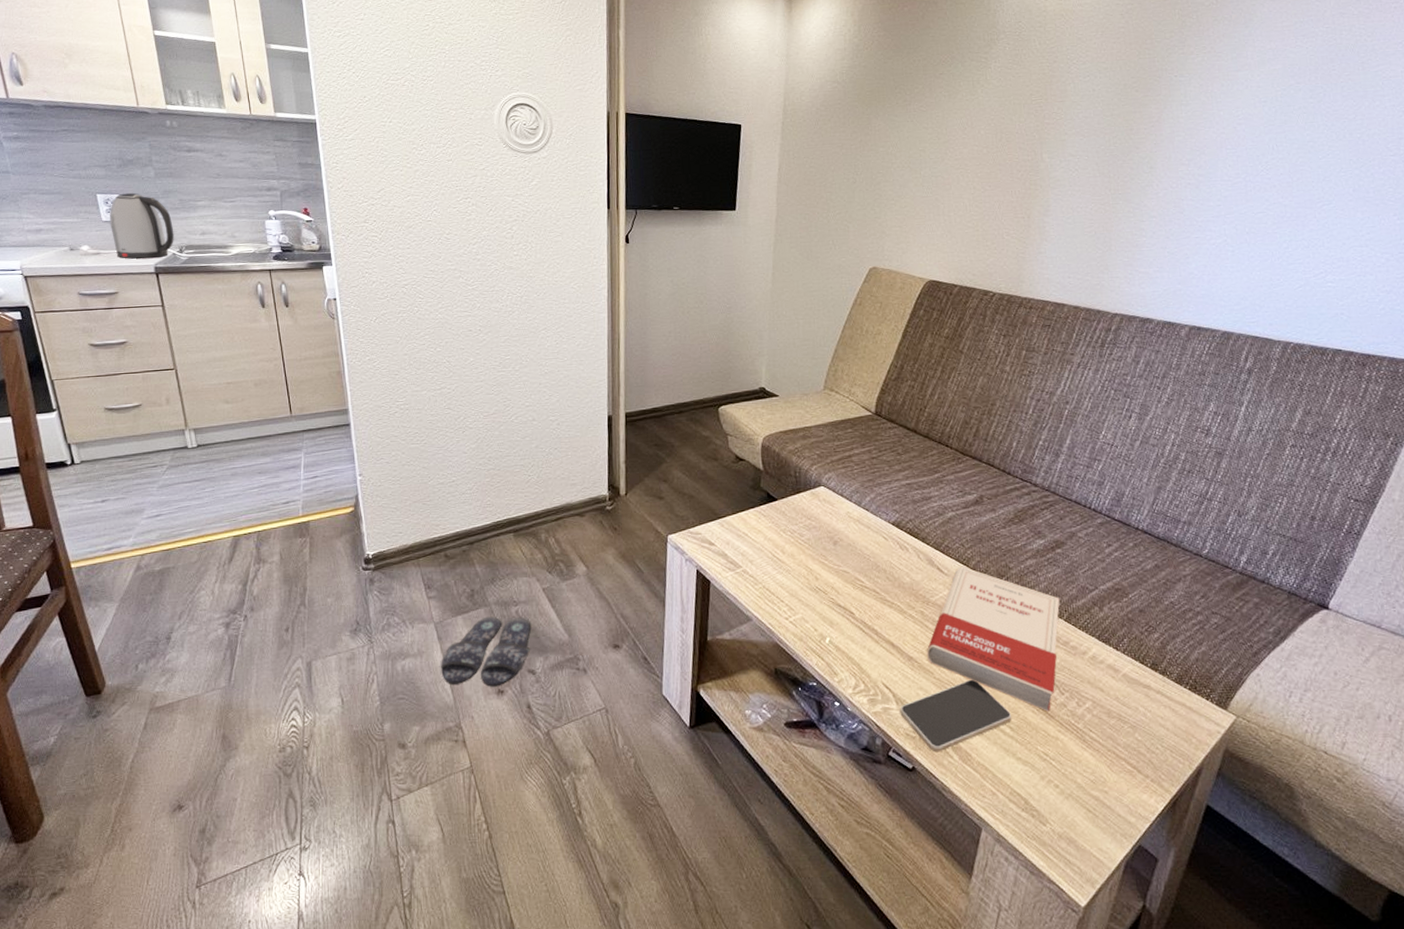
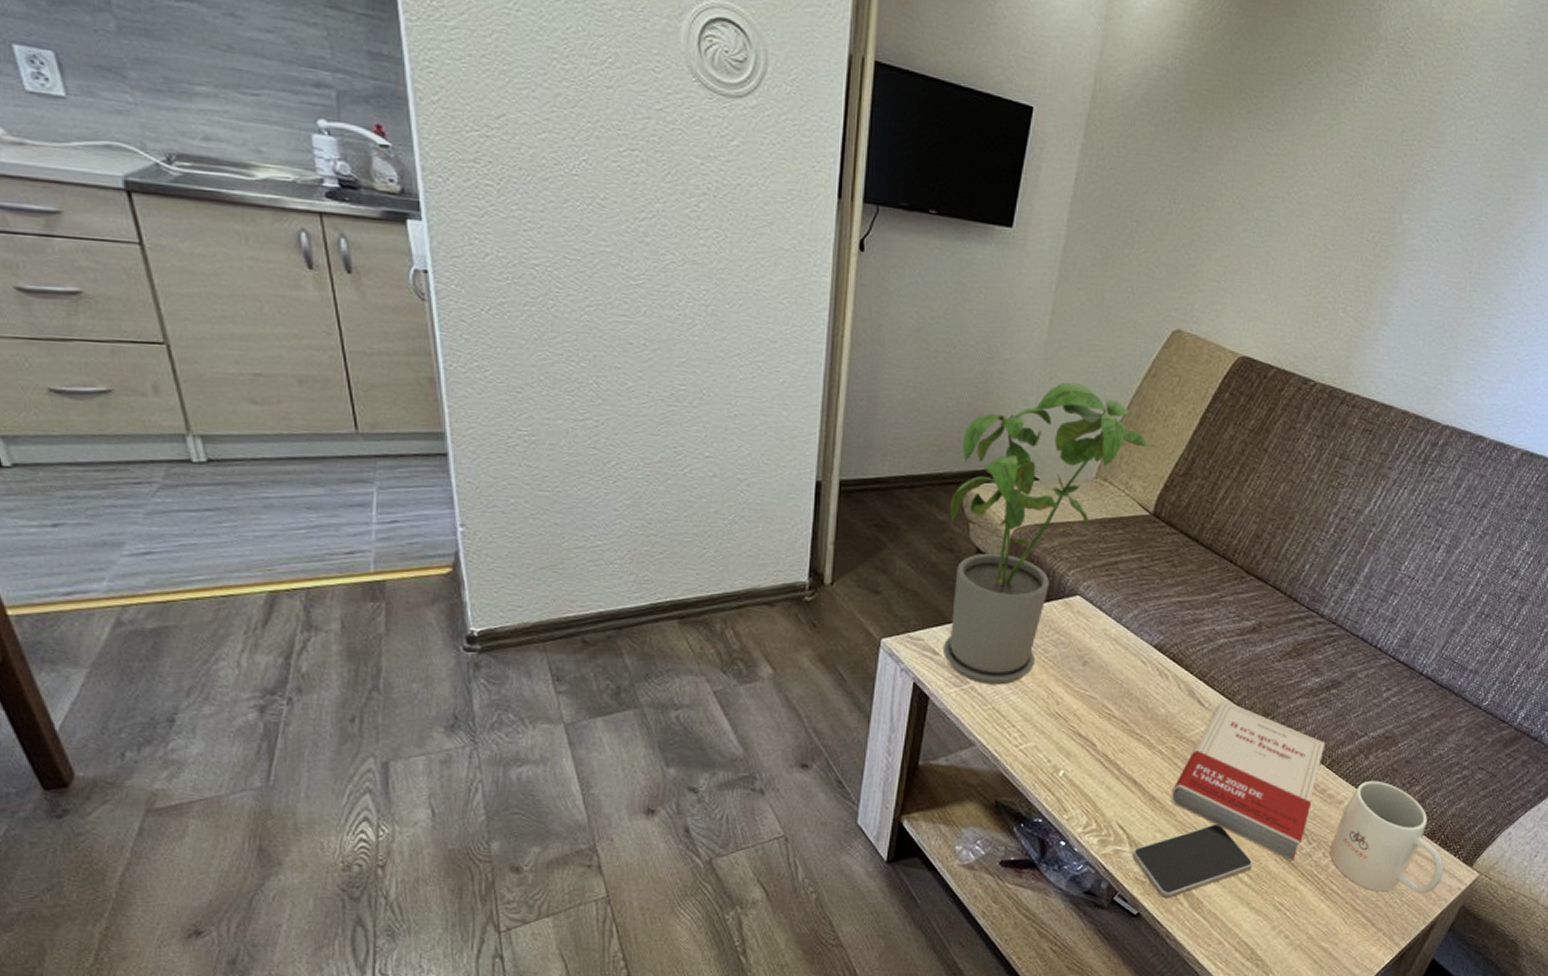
kettle: present [110,192,174,259] -> none [38,50,156,166]
slippers: present [441,616,532,687] -> none [572,720,696,805]
house plant: none [711,317,869,567] -> present [942,382,1156,685]
mug: none [1082,630,1199,739] -> present [1329,780,1443,894]

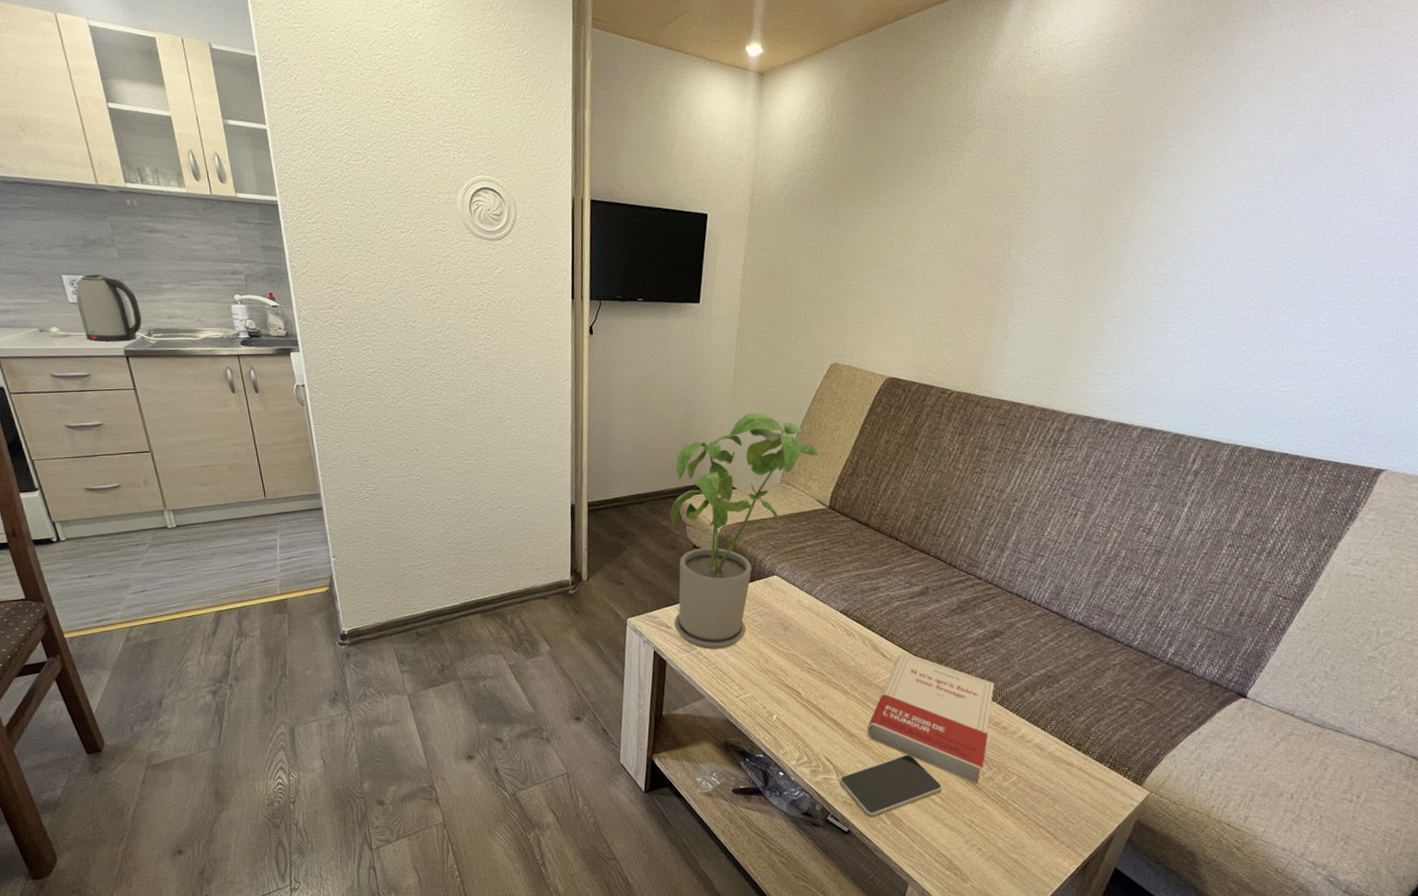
kettle: none [38,50,156,166] -> present [76,274,142,342]
mug: present [1329,780,1443,894] -> none [1009,713,1115,811]

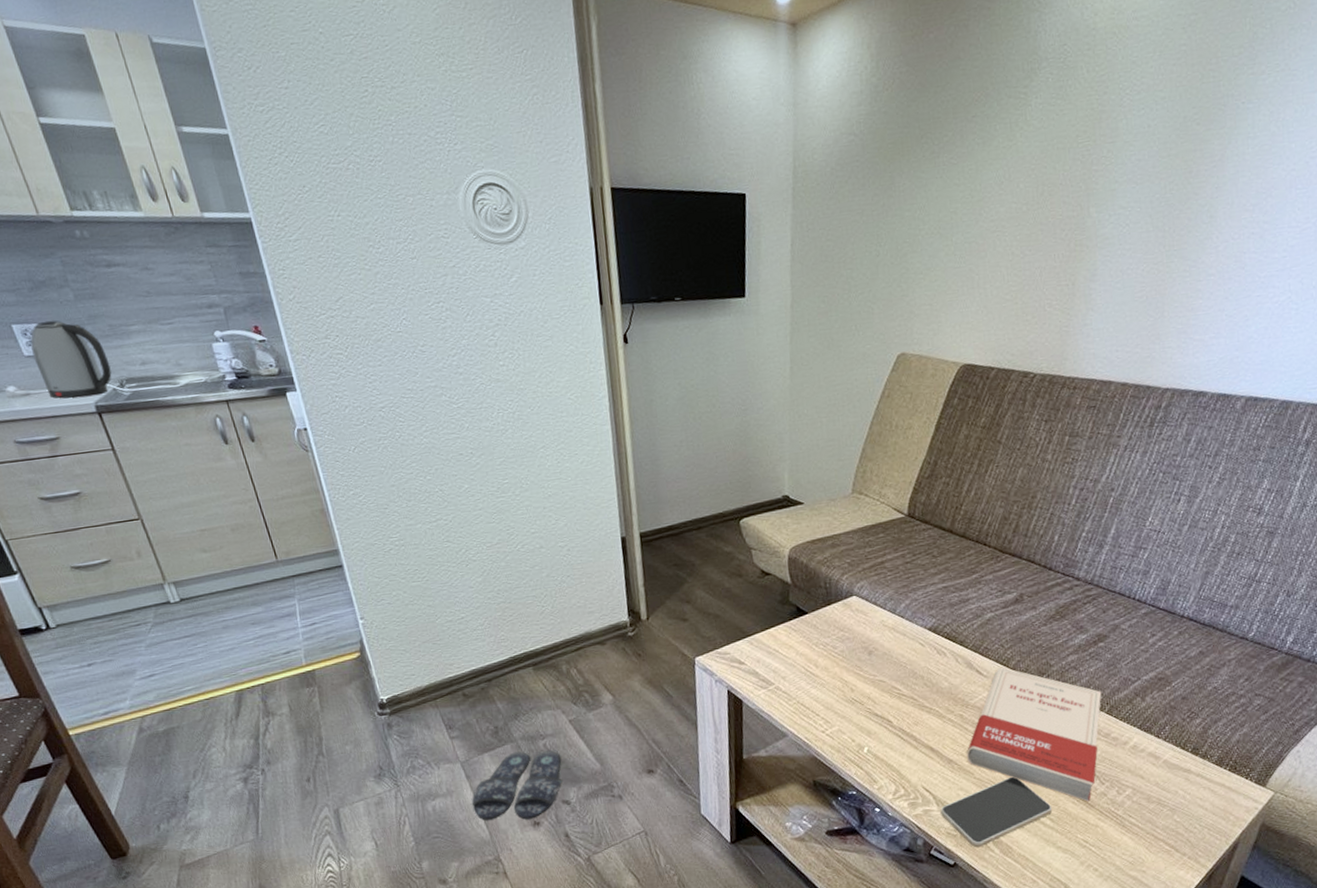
slippers: none [414,689,499,752] -> present [472,751,562,820]
house plant: present [671,412,826,650] -> none [733,415,900,684]

